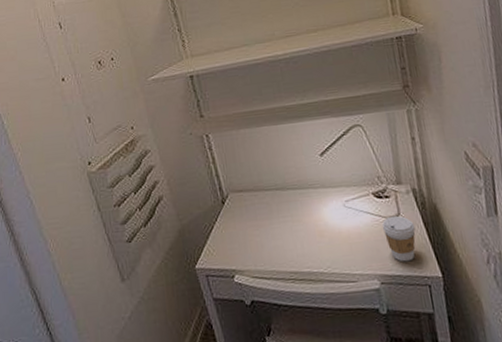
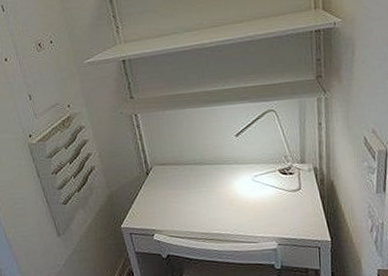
coffee cup: present [382,215,416,262] -> none [284,189,313,228]

